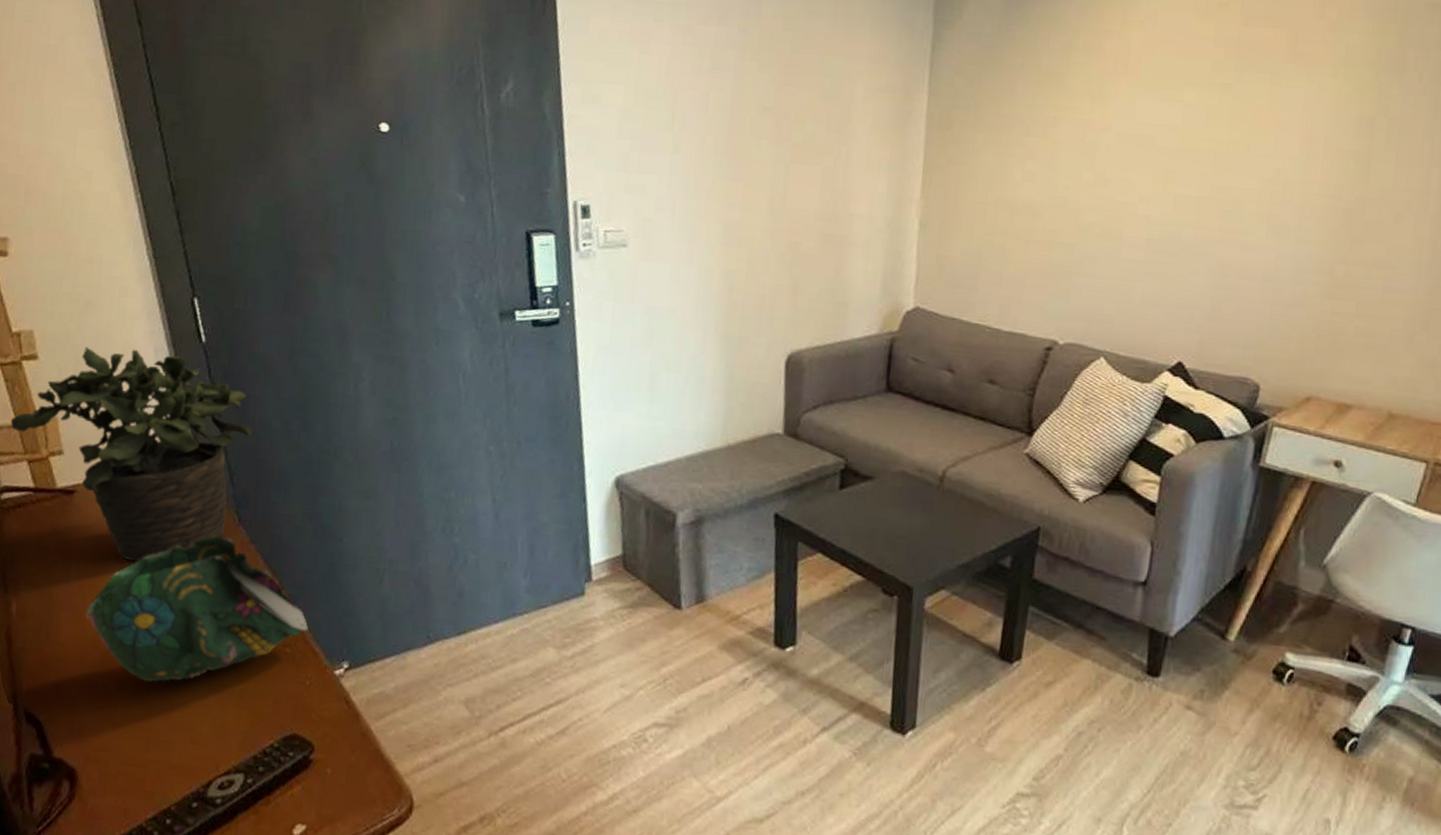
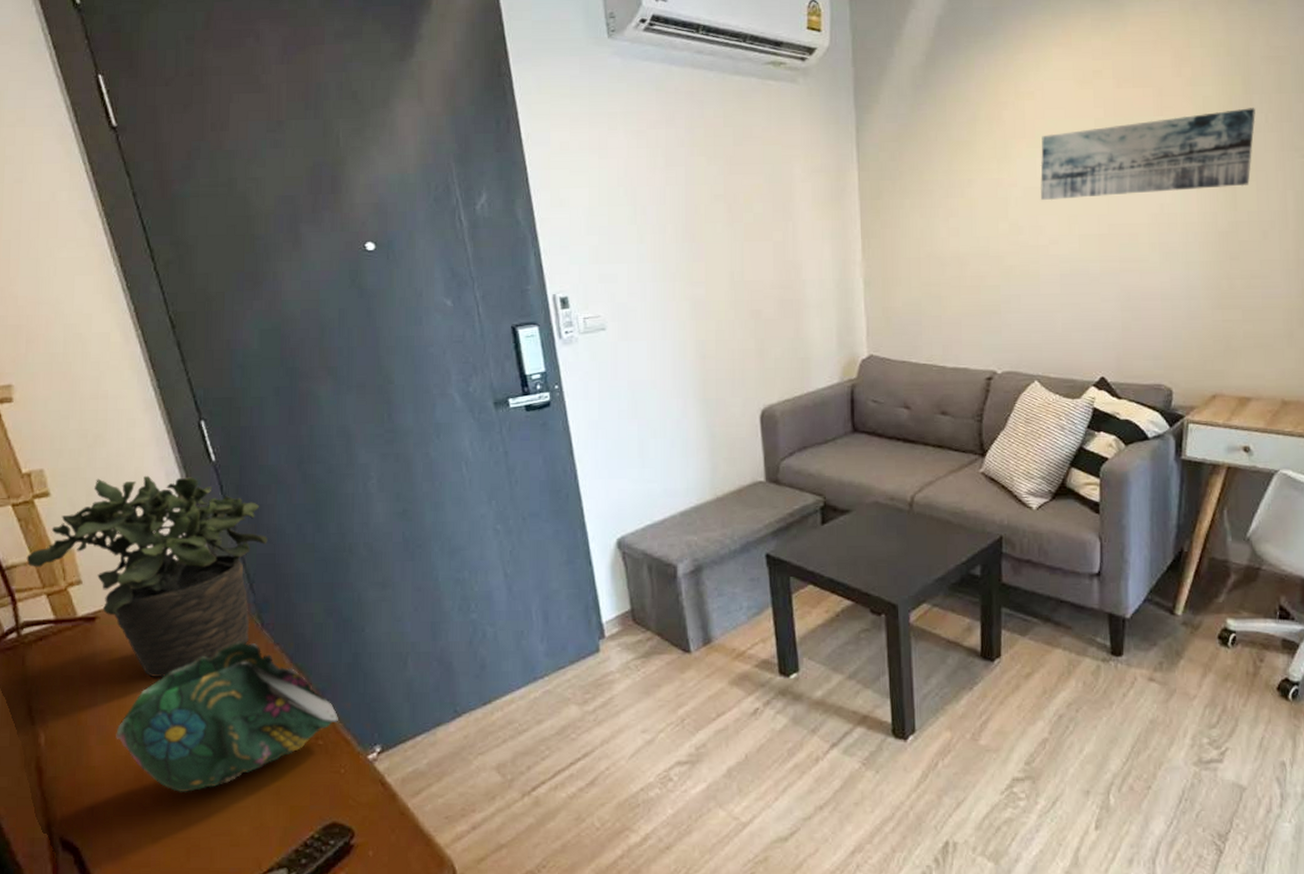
wall art: none [1136,64,1408,158] -> present [1040,108,1256,201]

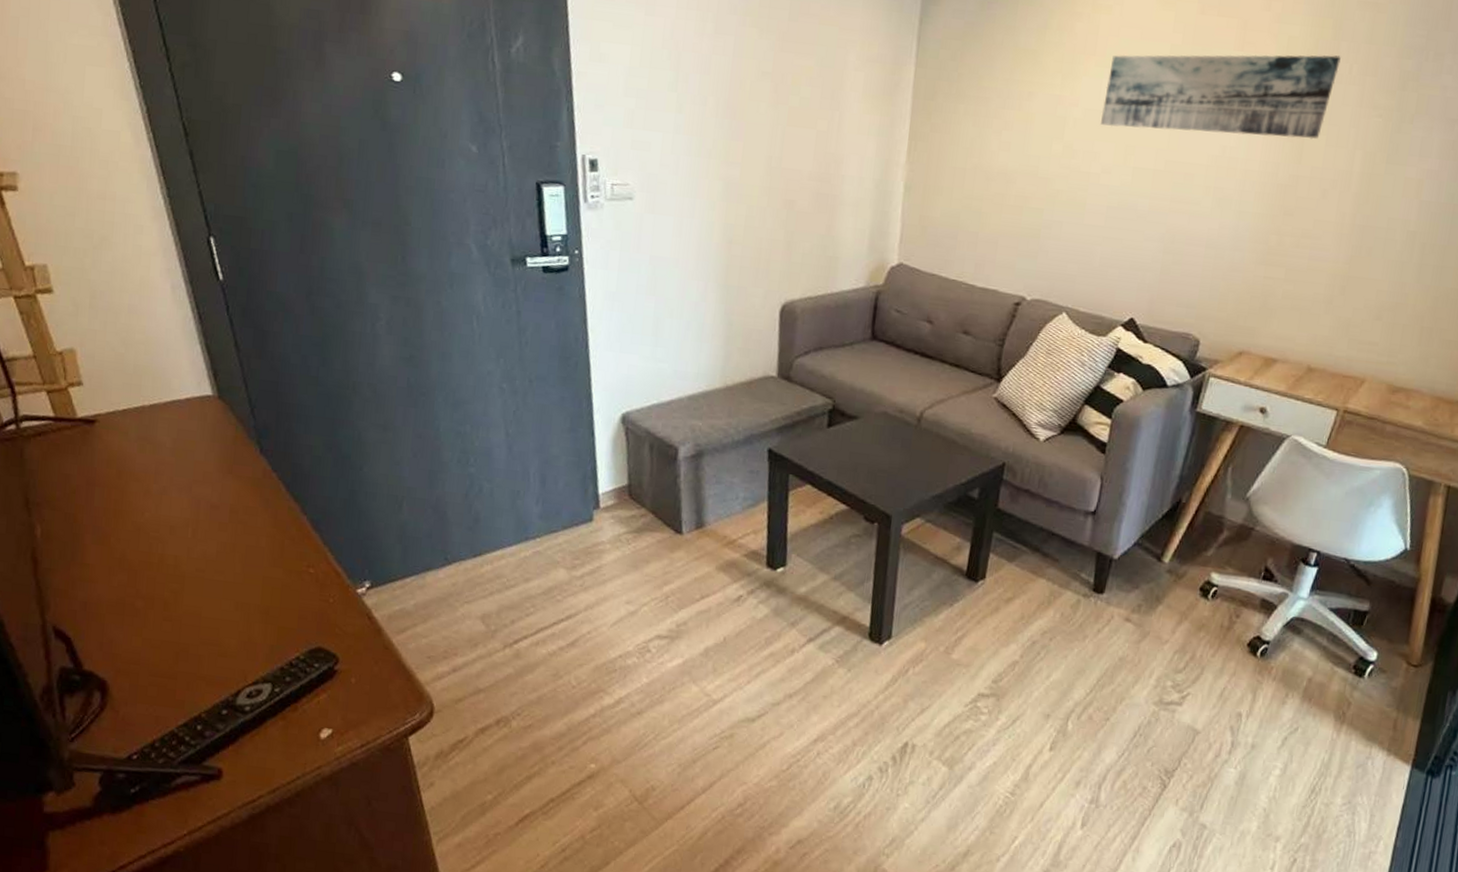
potted plant: present [26,475,268,678] -> none [27,281,272,488]
decorative bowl: present [116,641,338,793] -> none [111,463,331,601]

